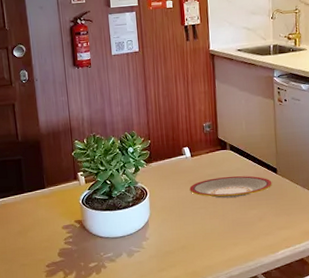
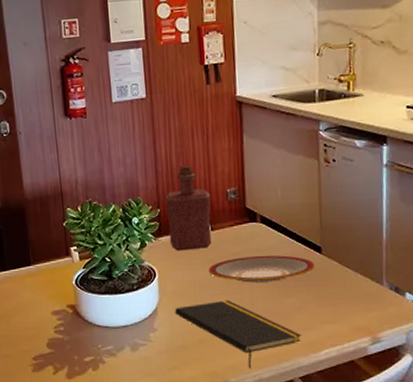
bottle: none [155,105,192,174] -> present [165,165,212,251]
notepad: none [163,212,263,267] -> present [175,300,302,368]

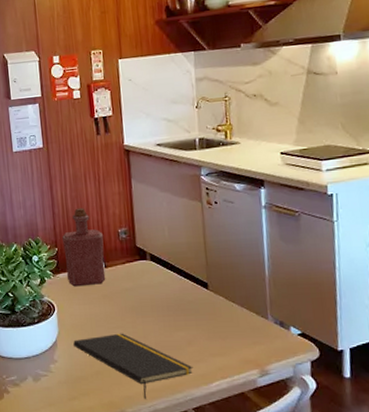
plate: present [209,255,315,283] -> none [103,290,203,317]

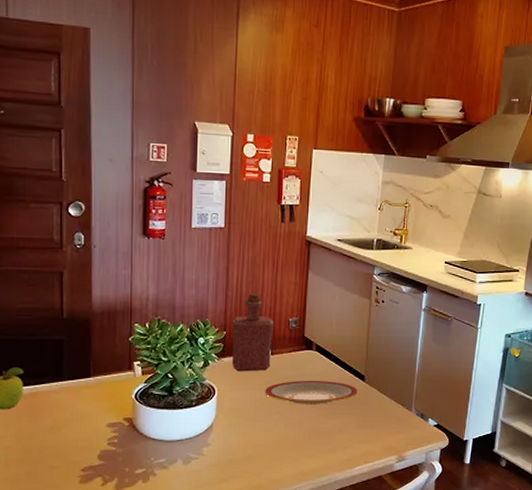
notepad: present [73,333,194,399] -> none [229,419,341,482]
plate: none [103,290,203,317] -> present [265,380,358,404]

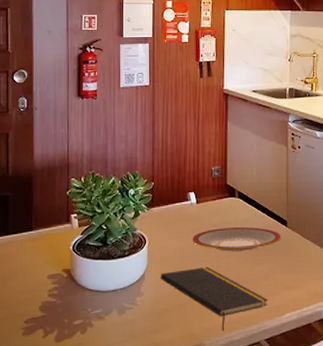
notepad: none [229,419,341,482] -> present [161,266,269,331]
bottle: present [231,293,275,372] -> none [159,145,198,221]

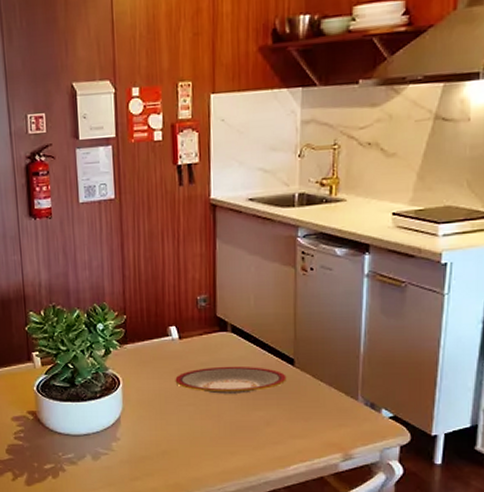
notepad: present [161,266,269,331] -> none [139,411,270,481]

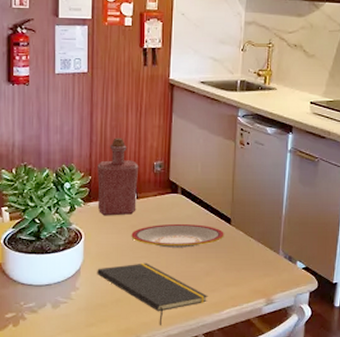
bottle: none [132,270,180,359] -> present [97,137,139,216]
notepad: none [139,411,270,481] -> present [97,263,208,325]

